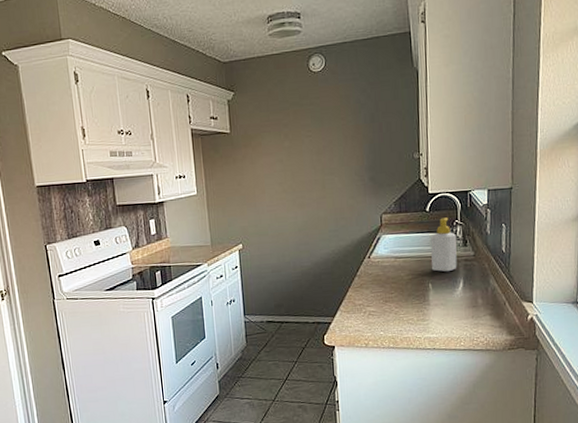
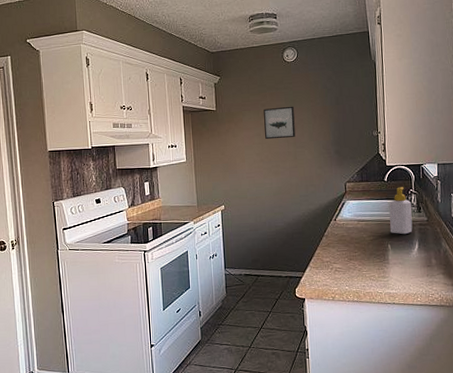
wall art: none [286,125,324,166] -> present [263,106,296,140]

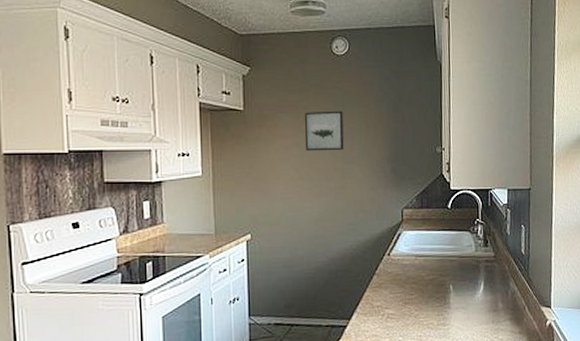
soap bottle: present [389,187,413,235] -> none [452,215,478,273]

